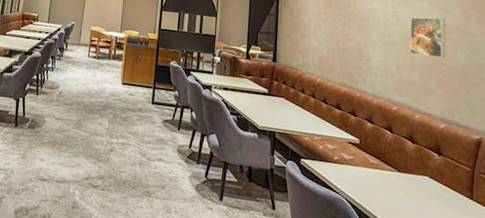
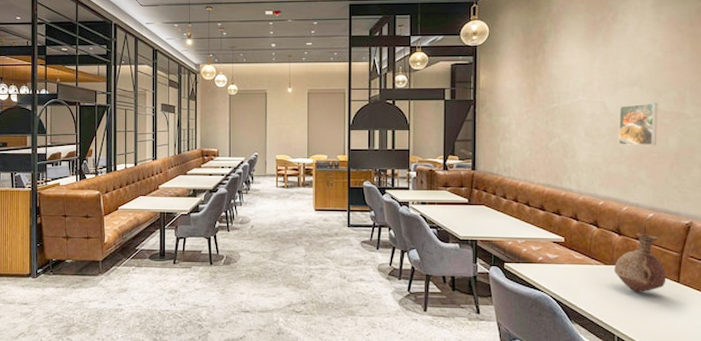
vase: none [409,142,460,206] -> present [614,233,667,293]

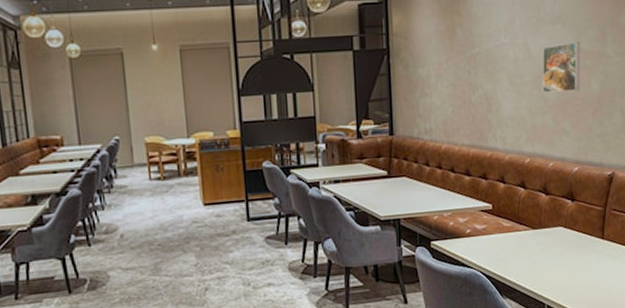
vase: present [614,233,667,293] -> none [543,189,592,255]

